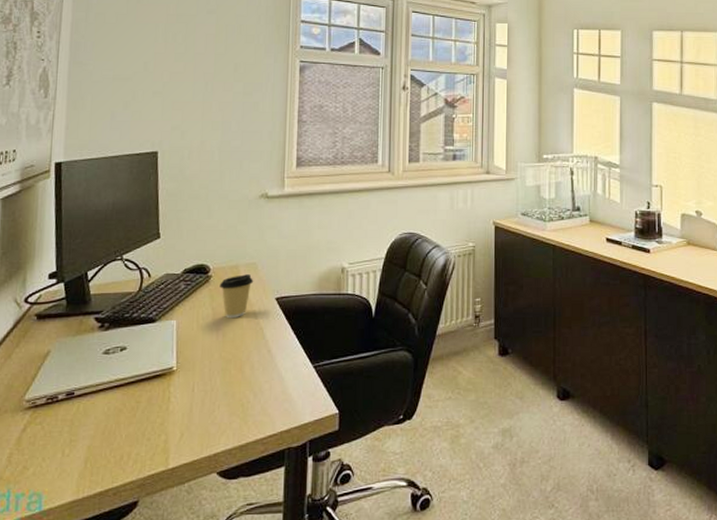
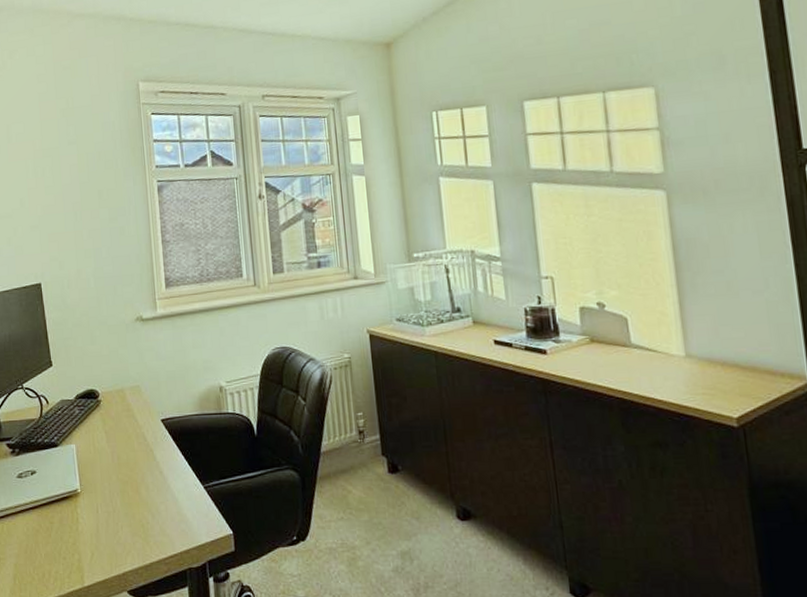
coffee cup: present [220,274,254,319] -> none [109,397,140,441]

